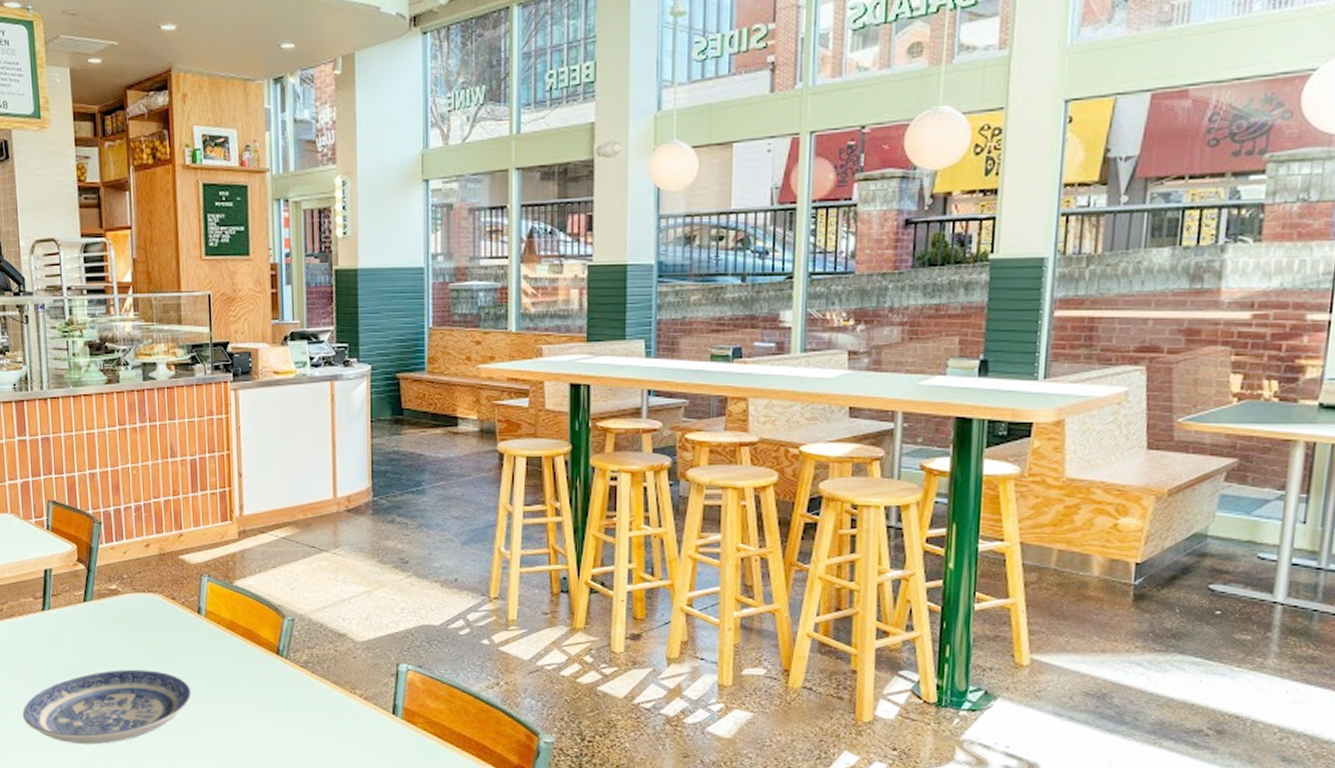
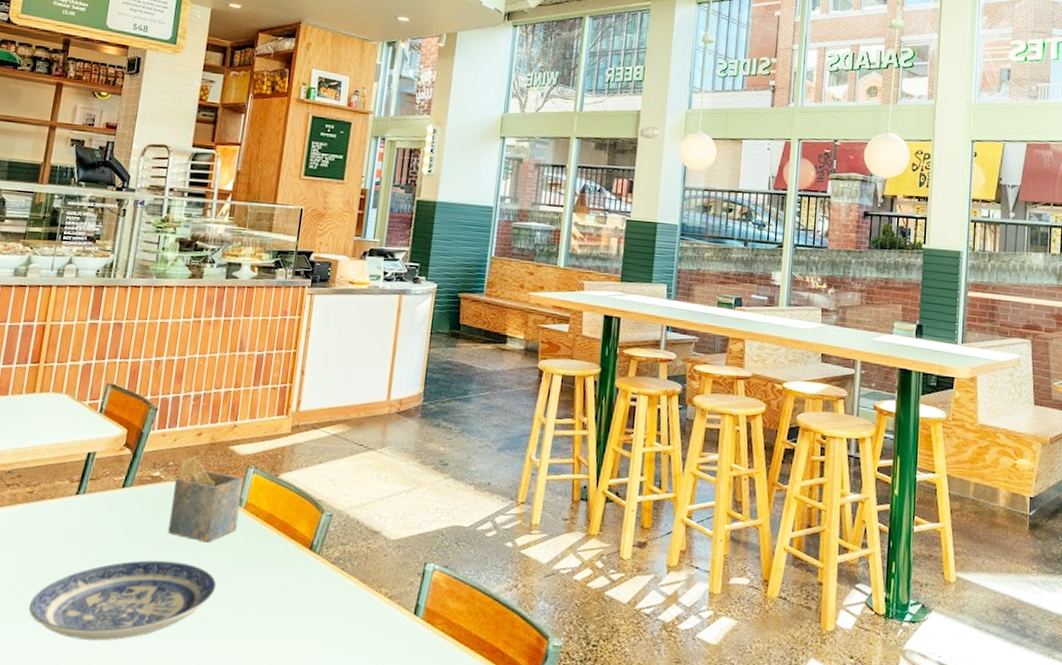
napkin holder: none [133,567,201,651] -> present [168,455,244,543]

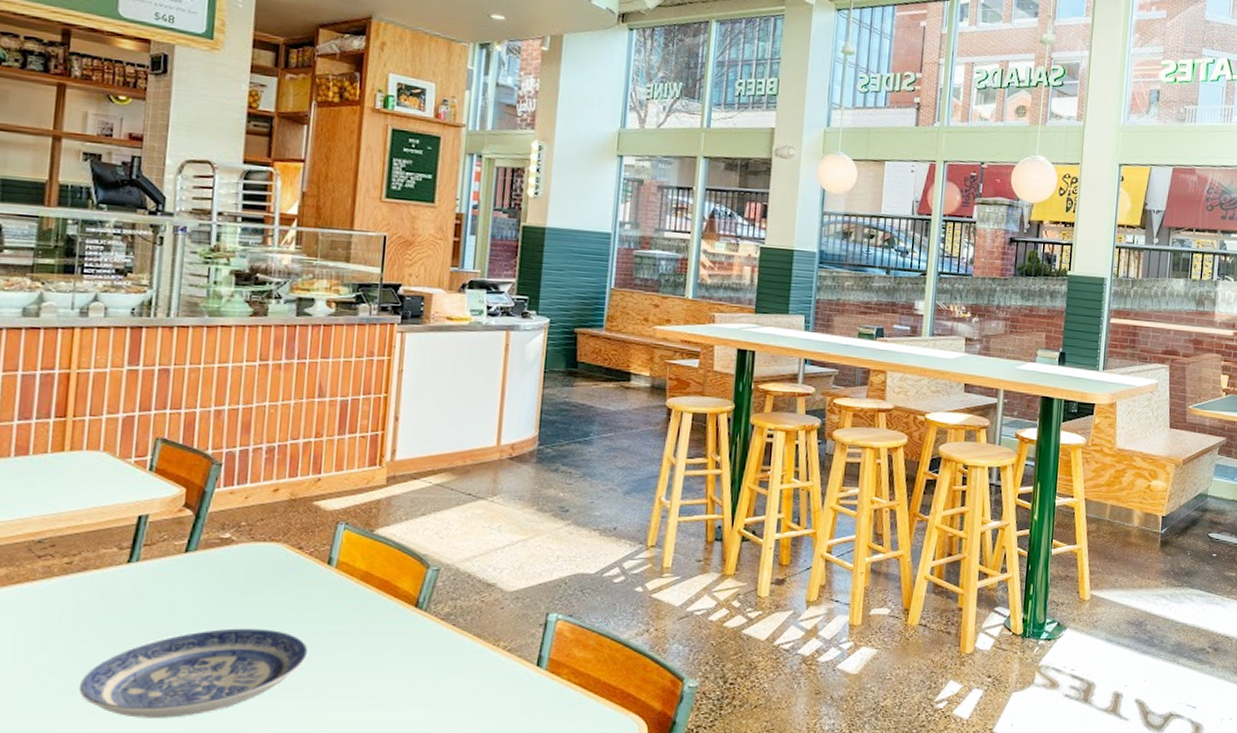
napkin holder: present [168,455,244,543] -> none [245,513,333,606]

